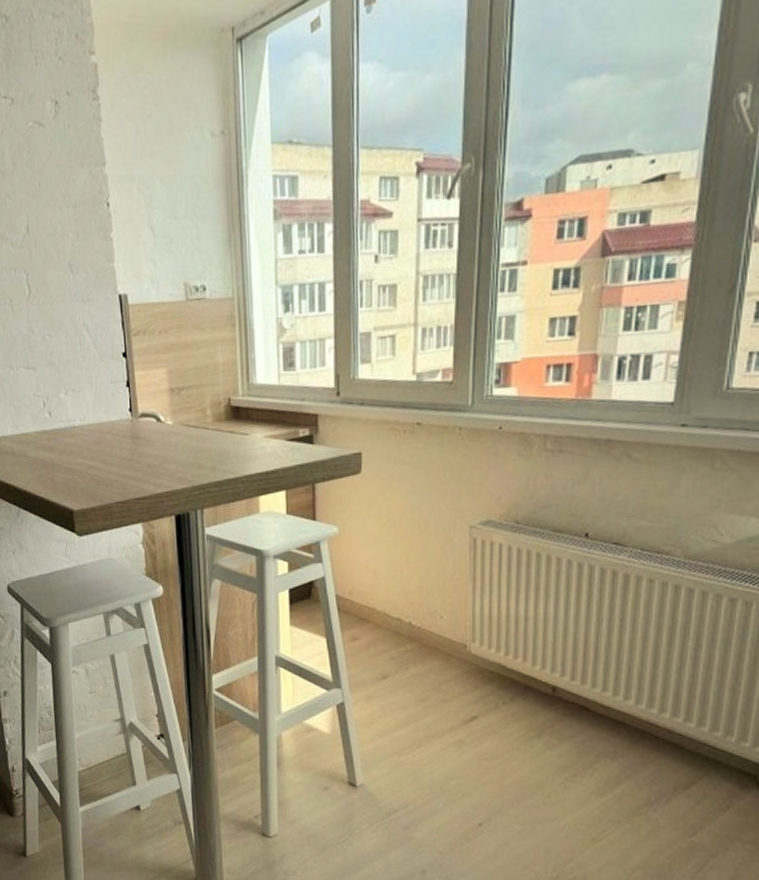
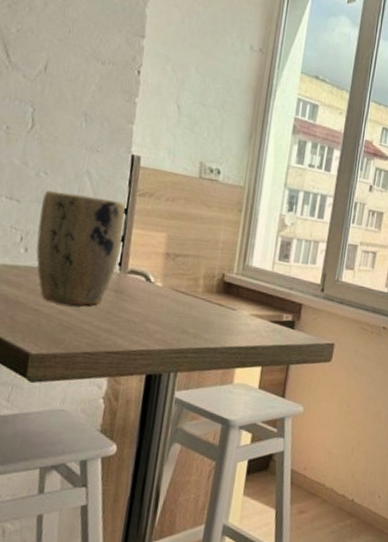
plant pot: none [53,346,128,459] -> present [36,190,126,306]

